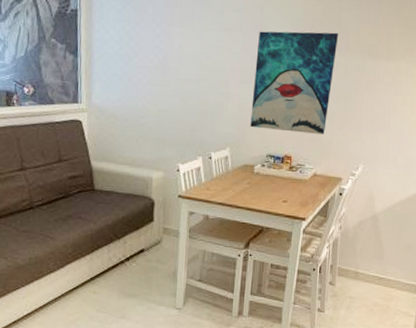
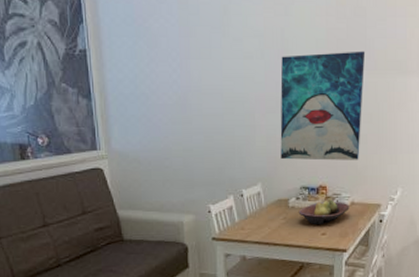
fruit bowl: none [262,168,312,193] -> present [298,198,349,225]

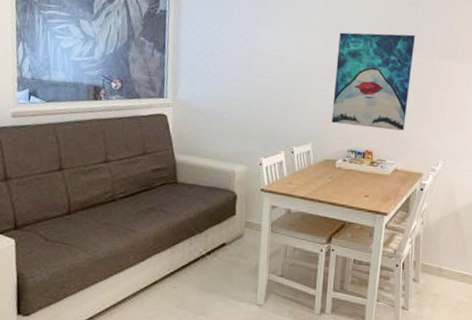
fruit bowl: present [298,198,349,225] -> none [344,163,393,188]

